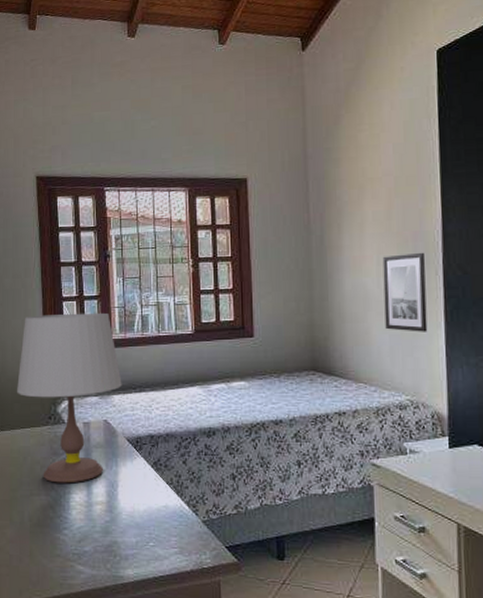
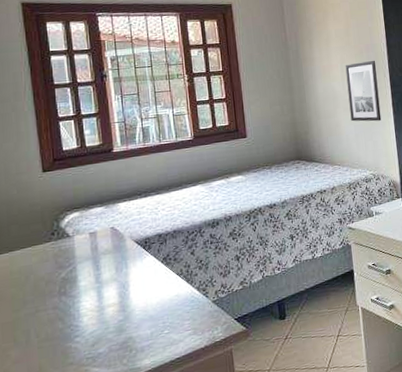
table lamp: present [17,312,122,483] -> none [13,128,127,296]

